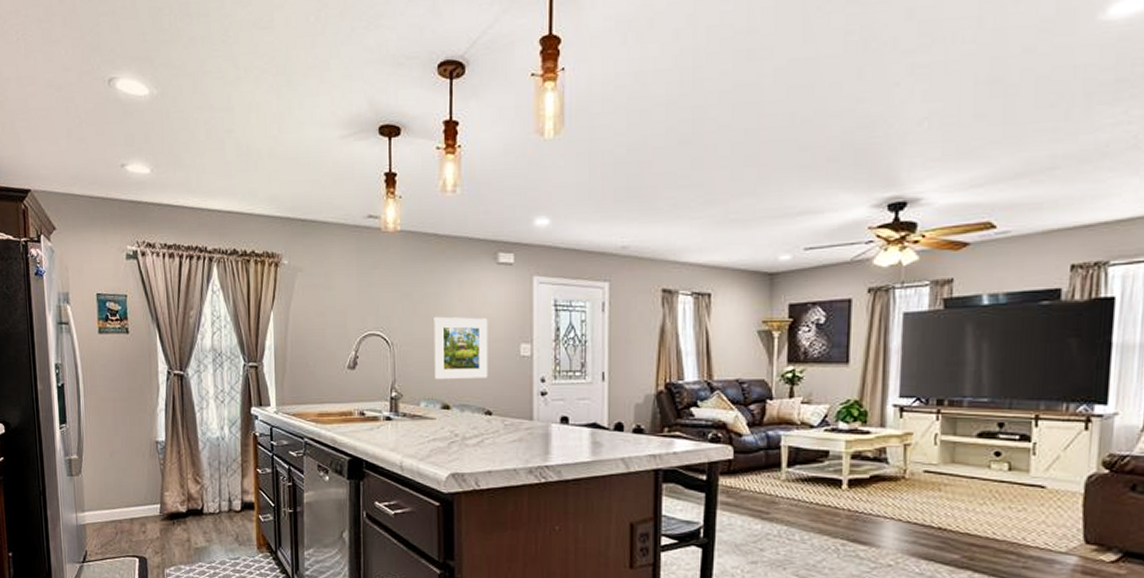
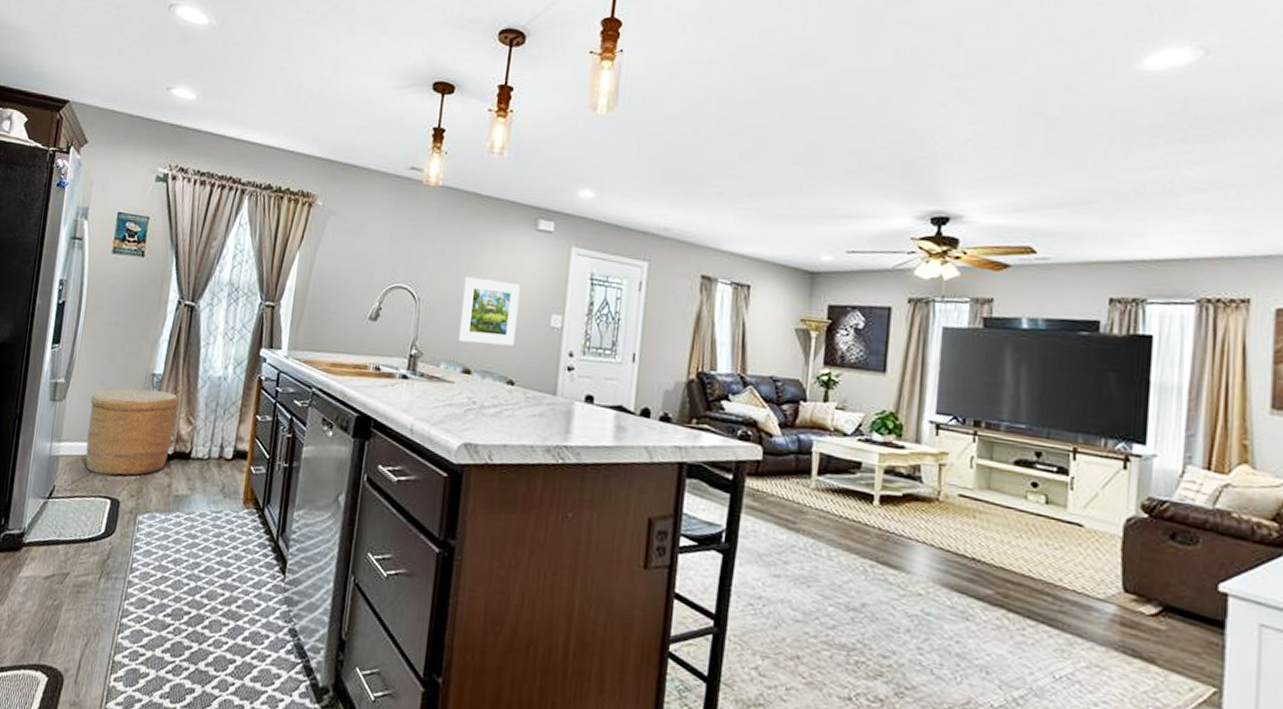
basket: none [104,456,185,538] -> present [85,388,180,476]

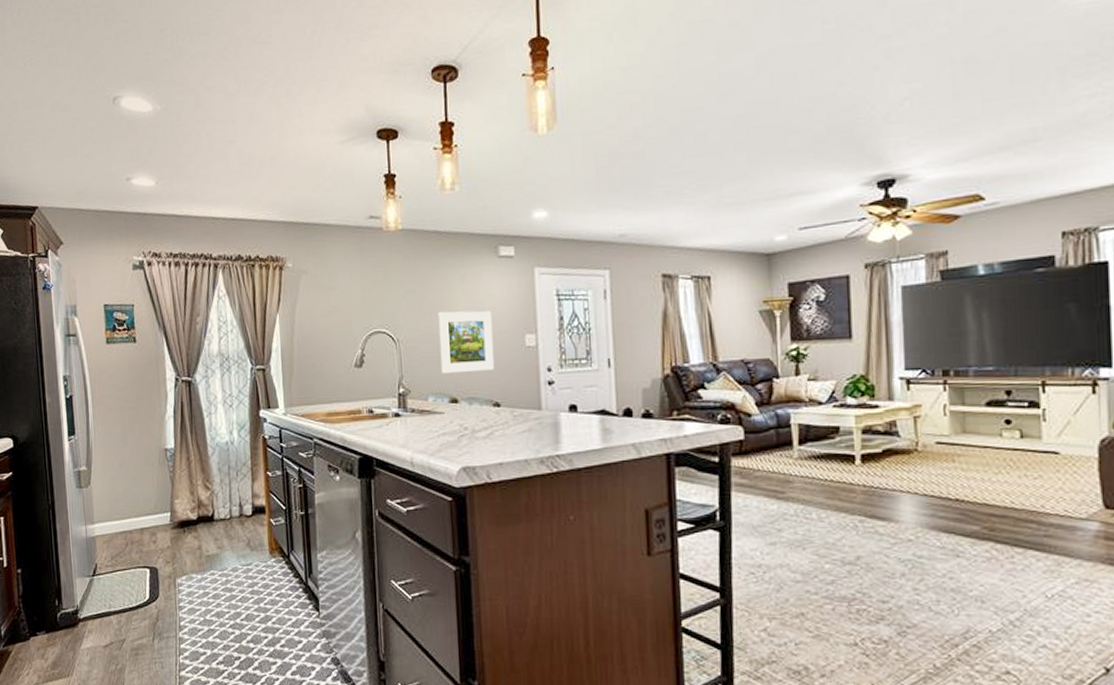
basket: present [85,388,180,476] -> none [113,463,195,548]

